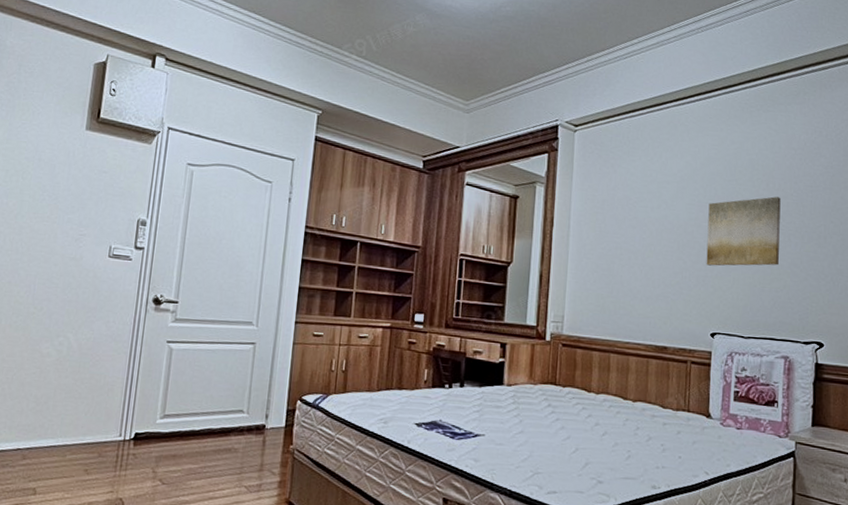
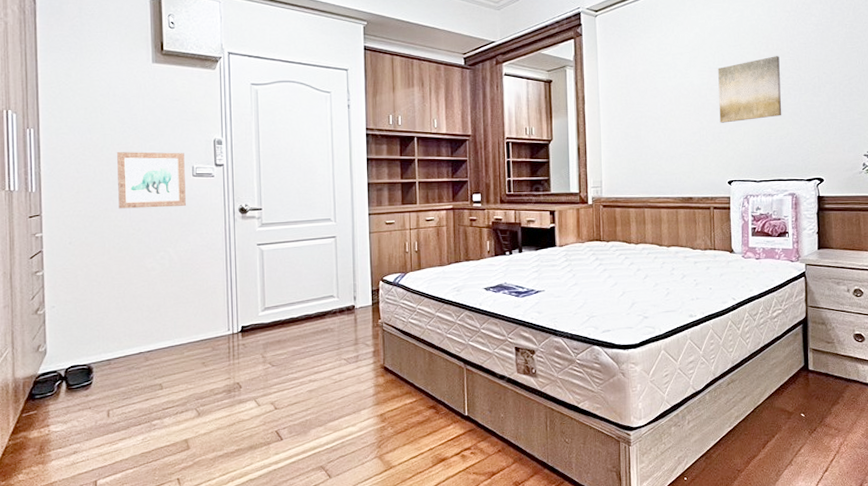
wall art: none [23,221,104,289] -> present [117,151,186,209]

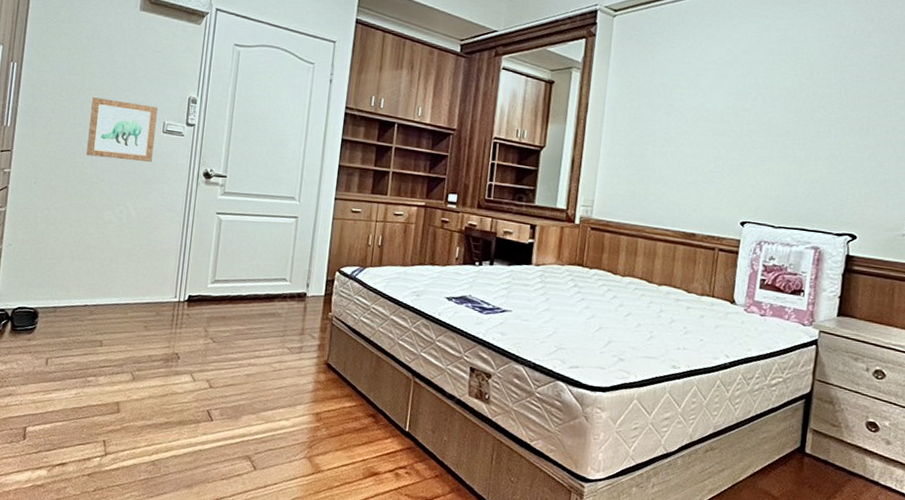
wall art: present [718,56,781,123] -> none [740,86,824,157]

